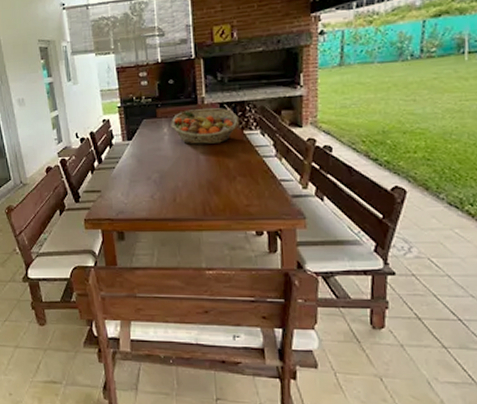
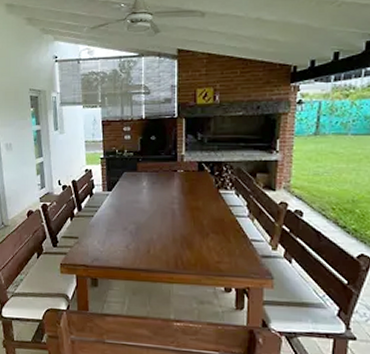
fruit basket: present [171,108,240,145] -> none [150,166,216,200]

